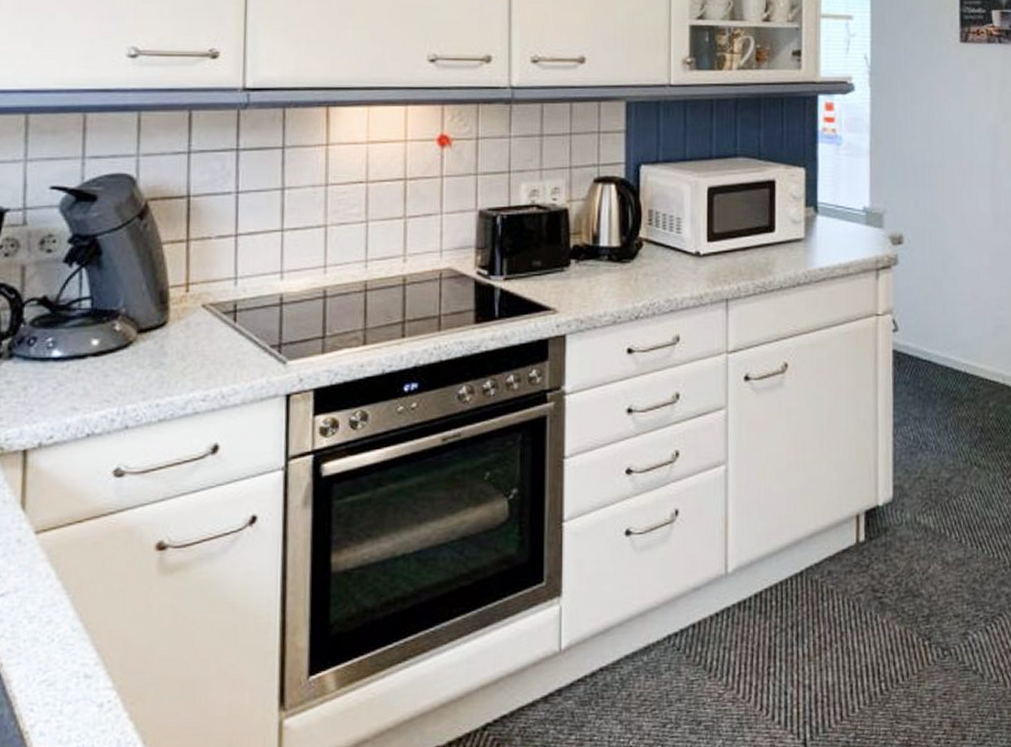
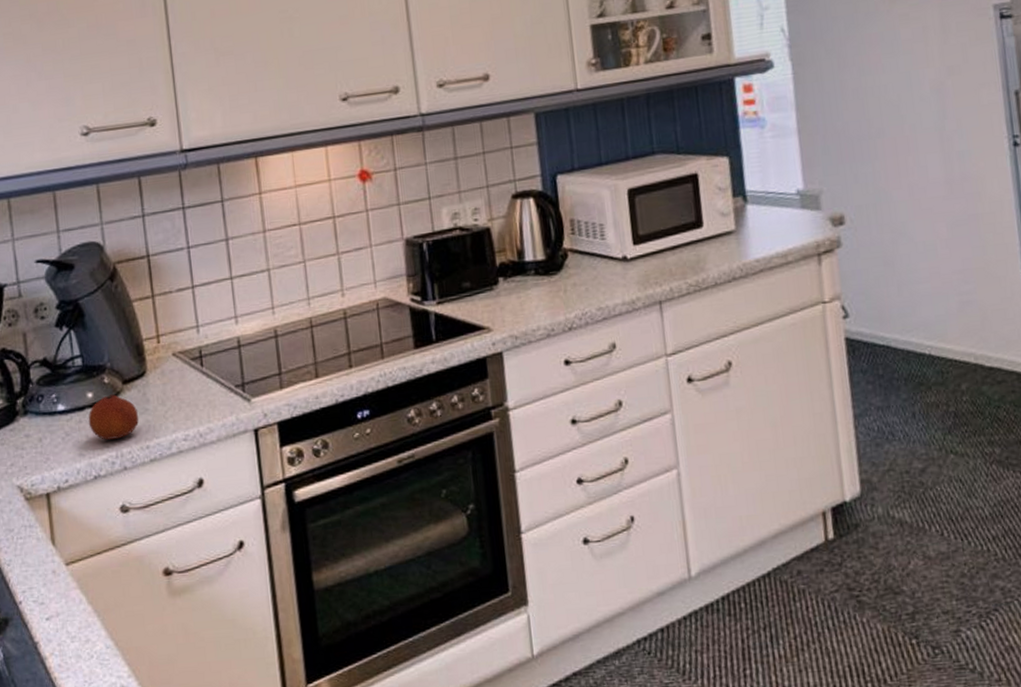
fruit: none [88,344,152,394] -> present [88,394,139,440]

